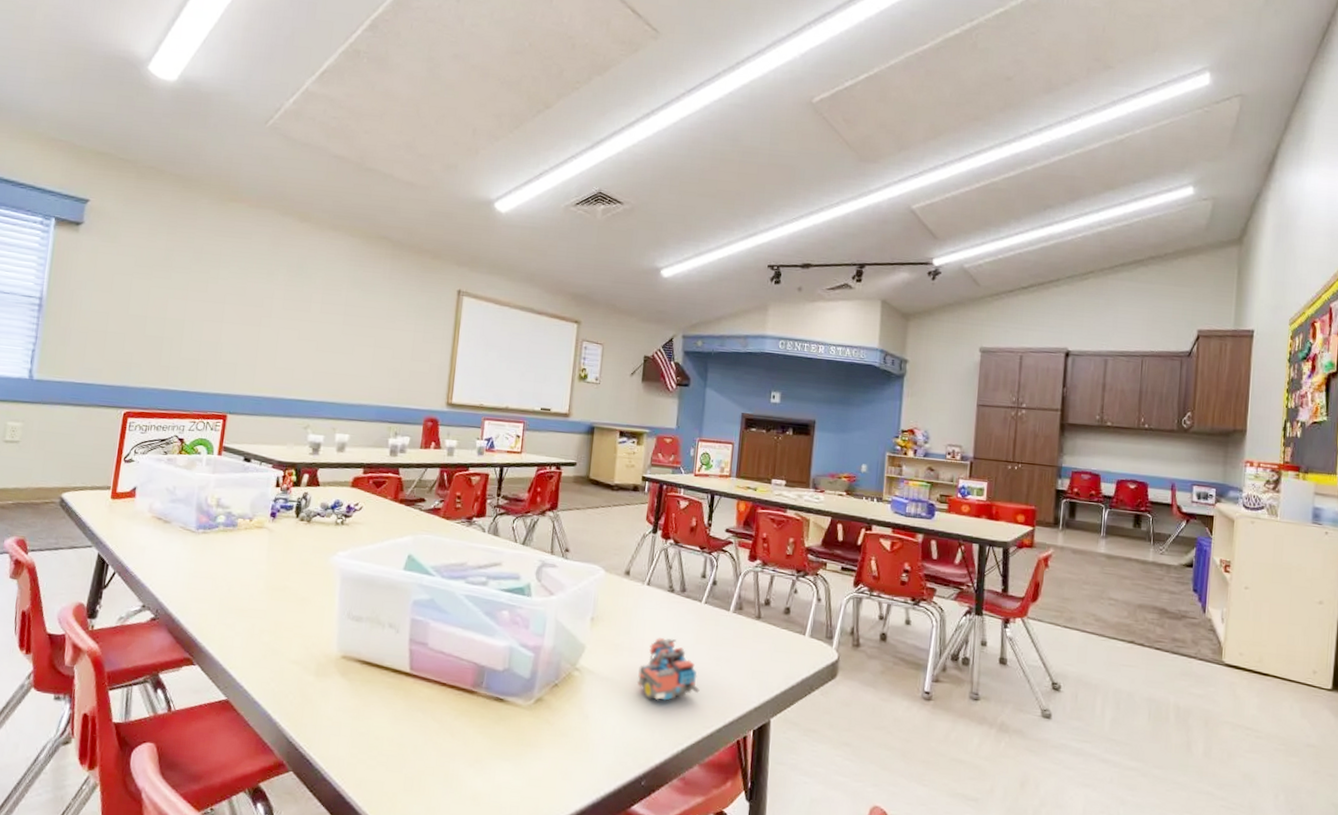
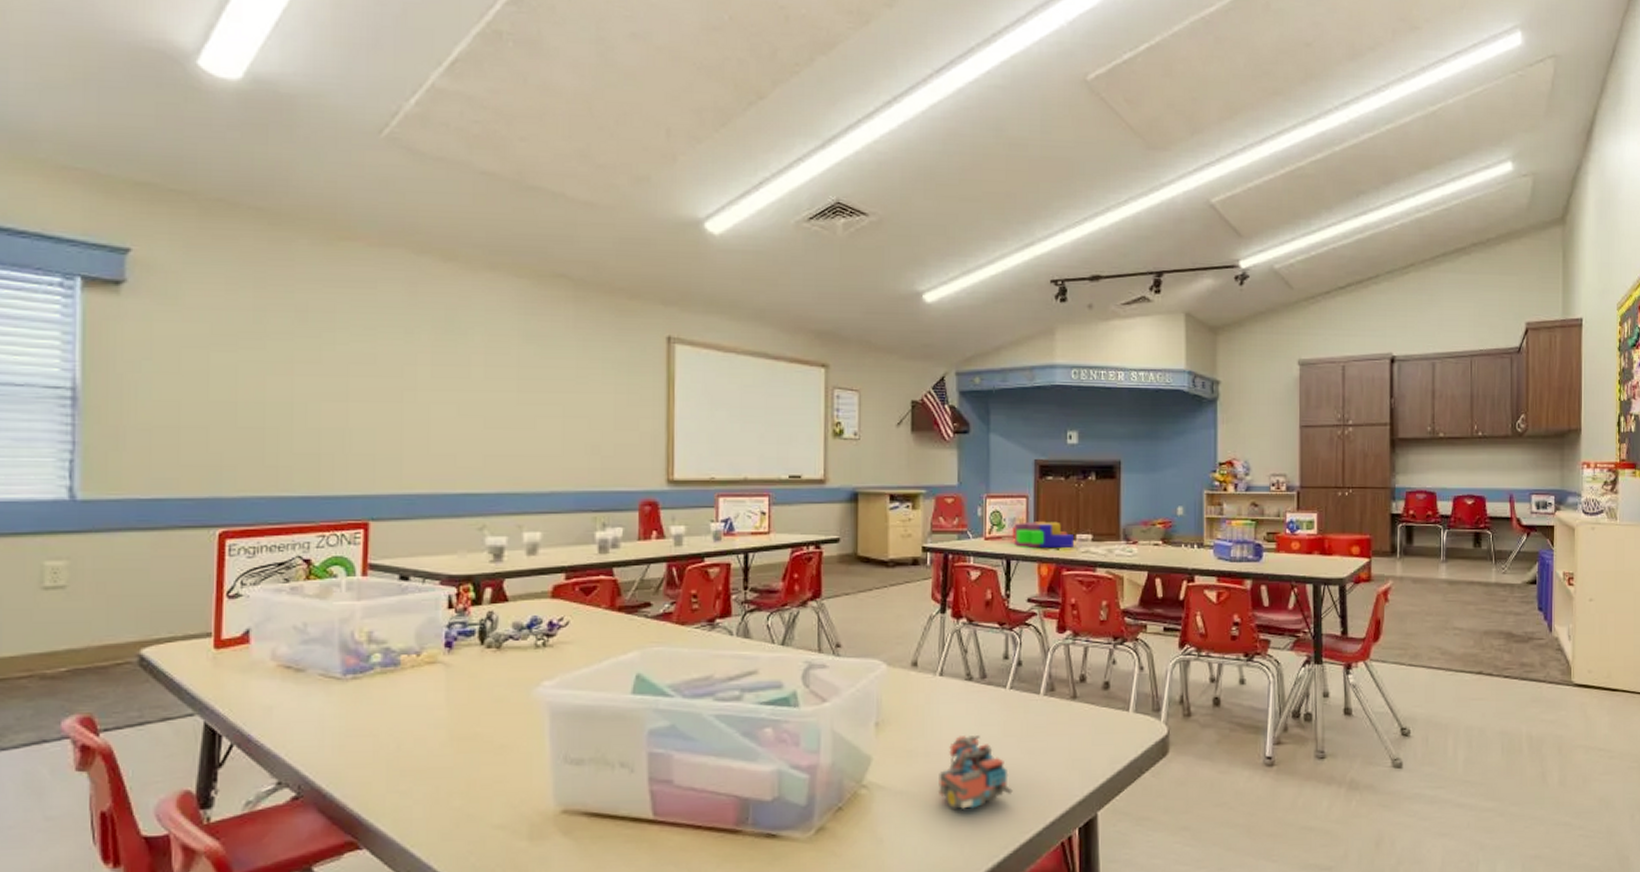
toy blocks: none [717,464,771,490] -> present [1012,521,1075,547]

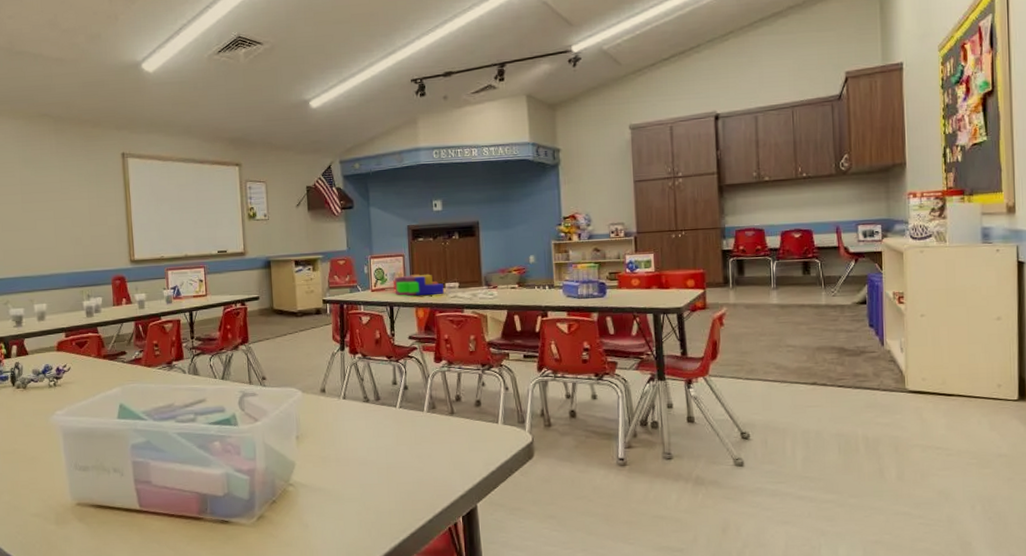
toy car: present [937,735,1013,809] -> none [347,445,407,502]

